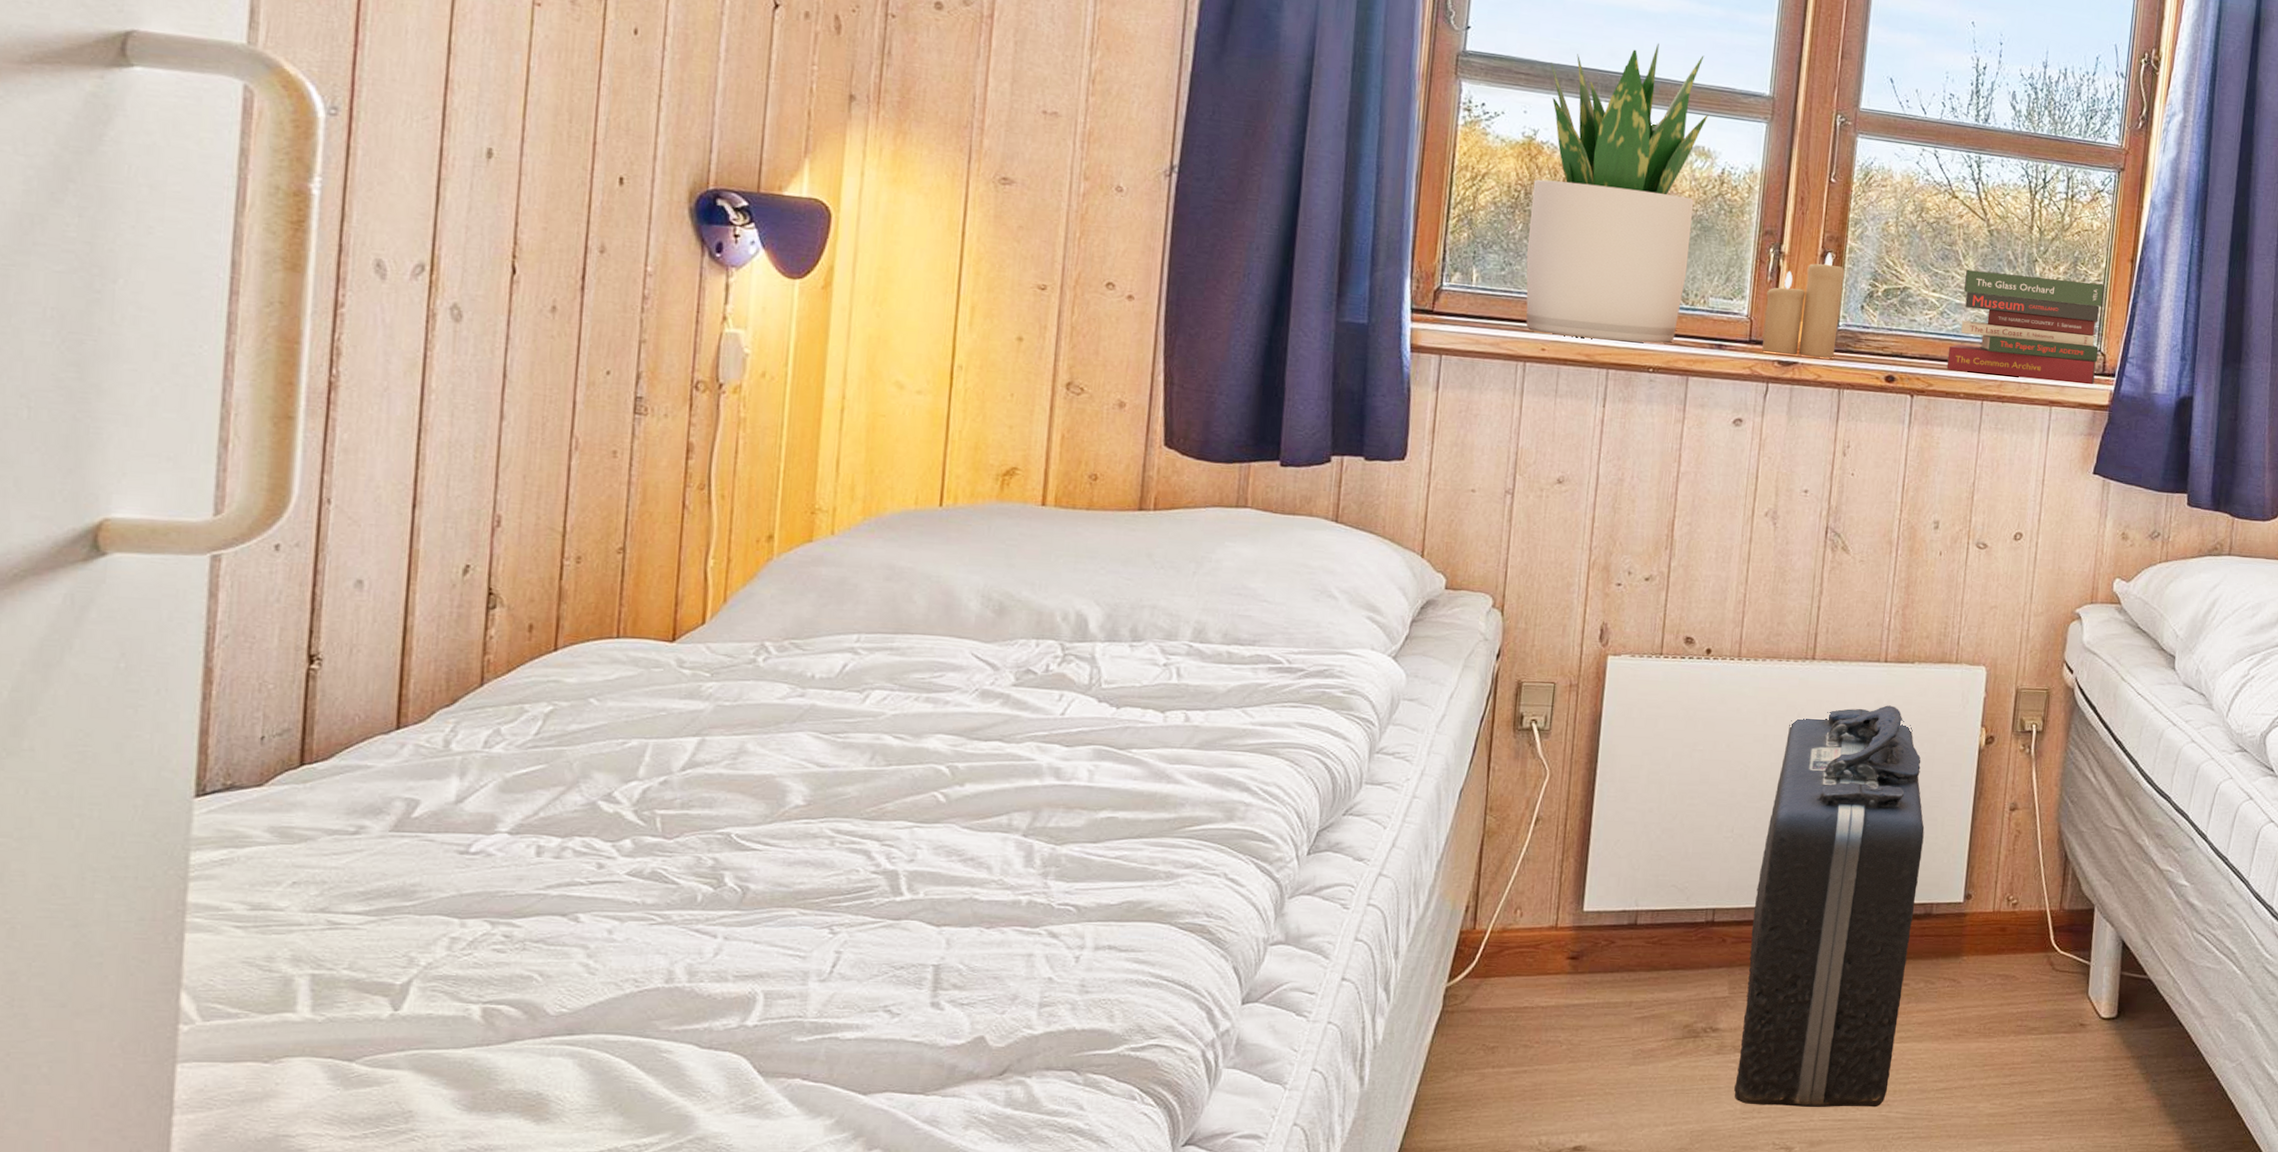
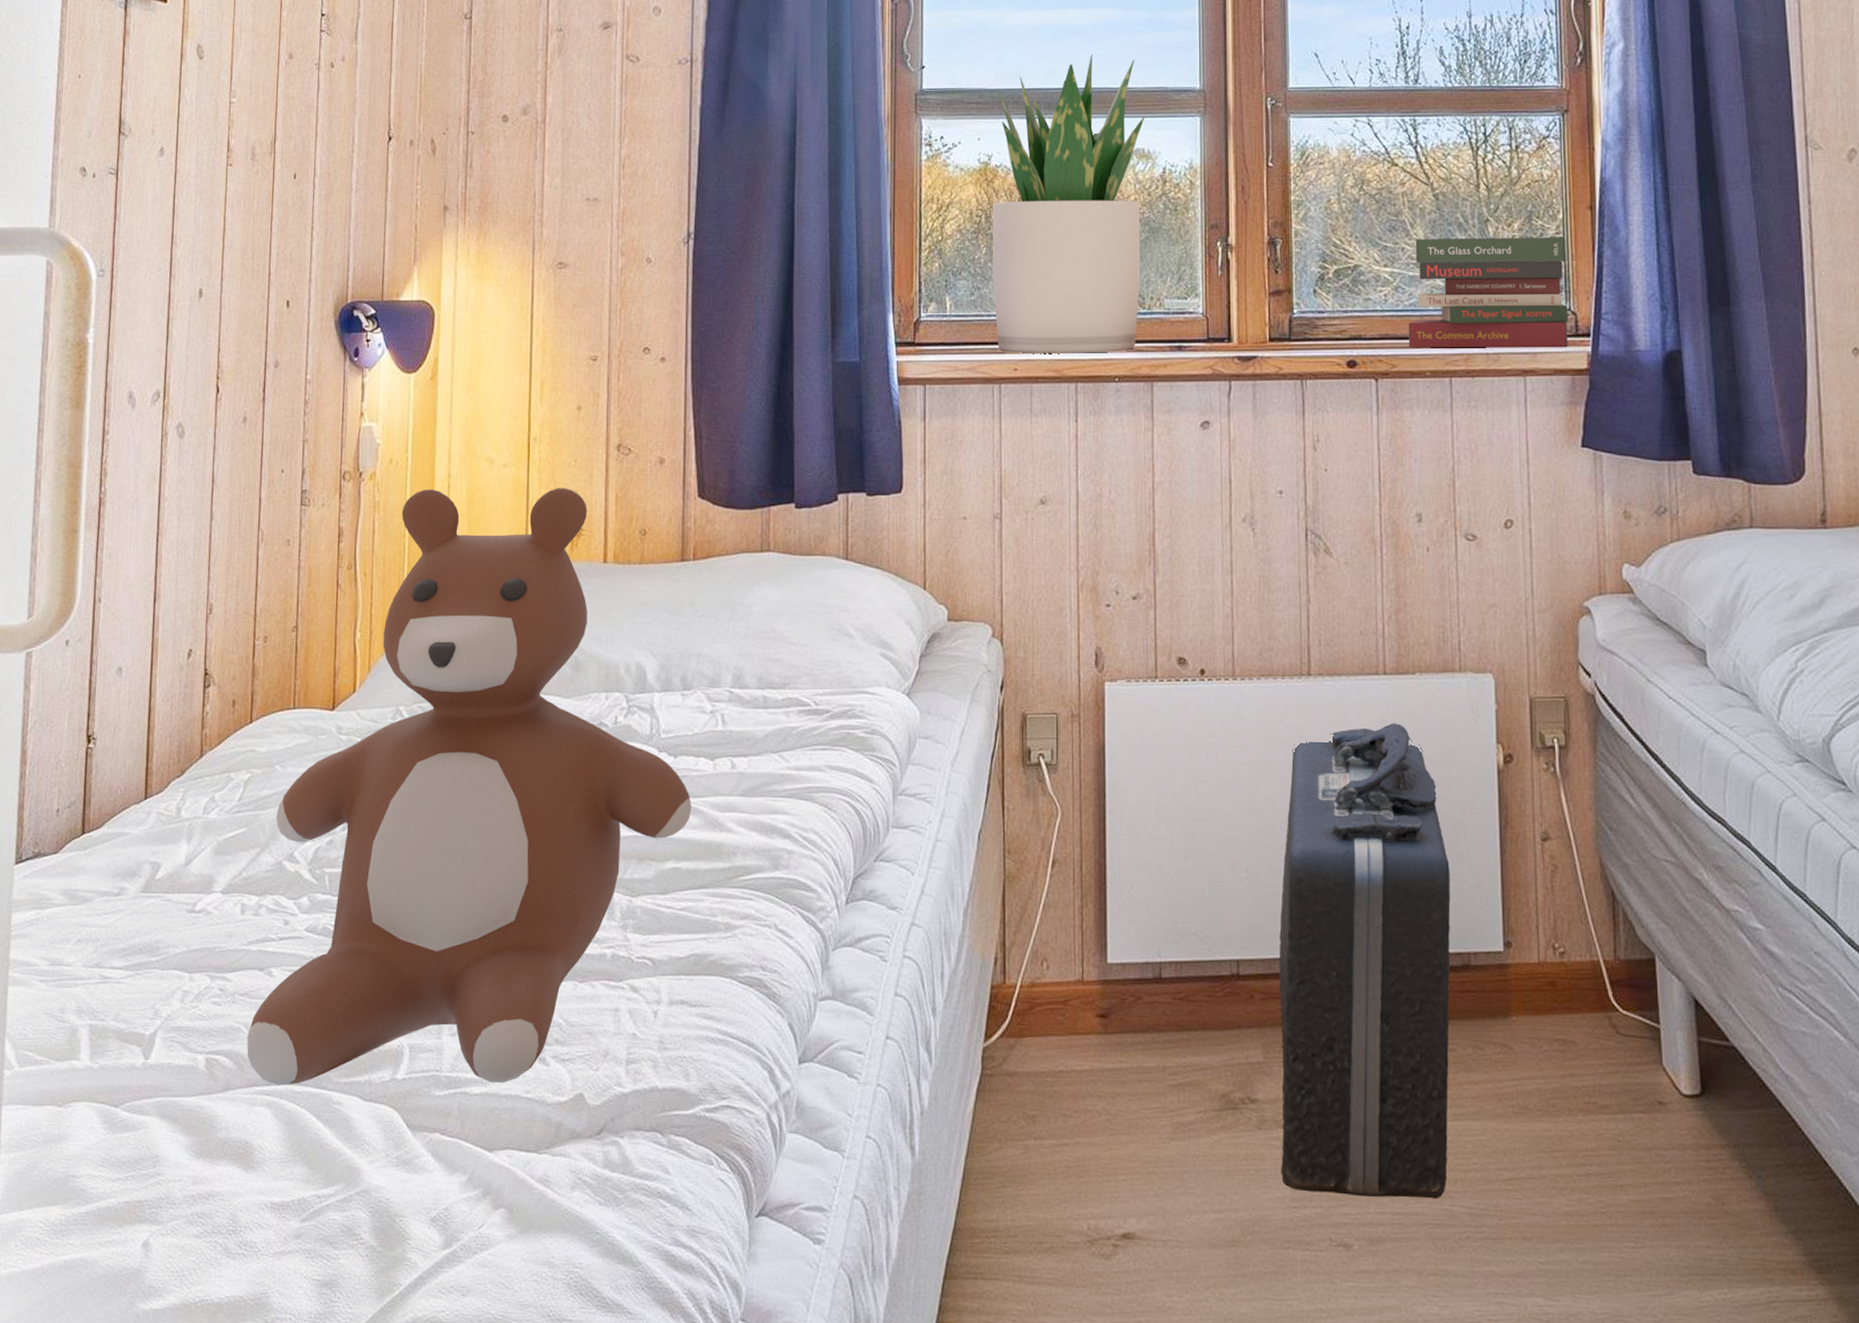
teddy bear: none [541,409,1135,1035] -> present [247,488,692,1086]
candle: present [1761,252,1845,358] -> none [1218,238,1293,350]

